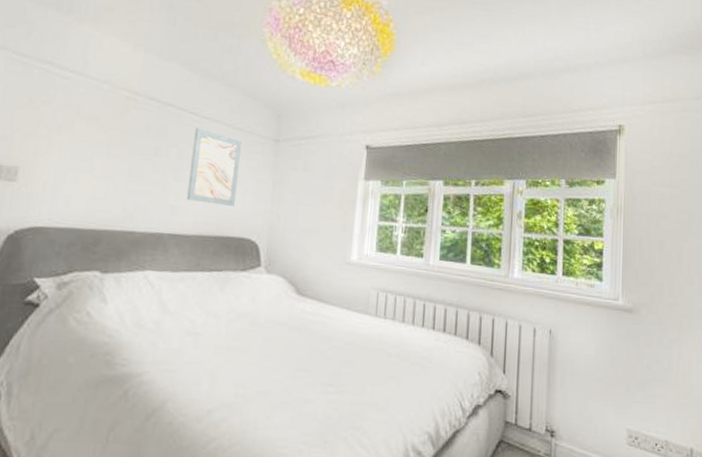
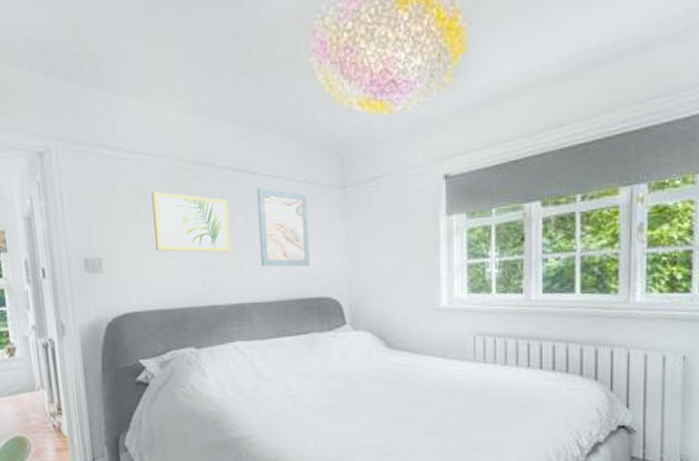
wall art: none [81,113,165,182] -> present [152,191,231,253]

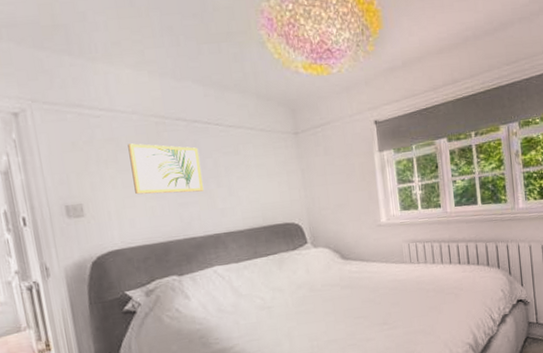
wall art: present [257,187,310,267] -> none [223,136,273,202]

